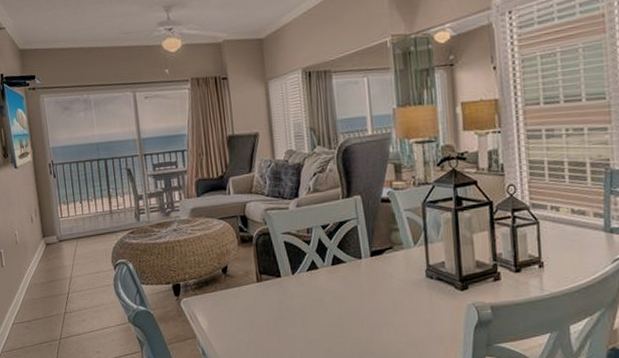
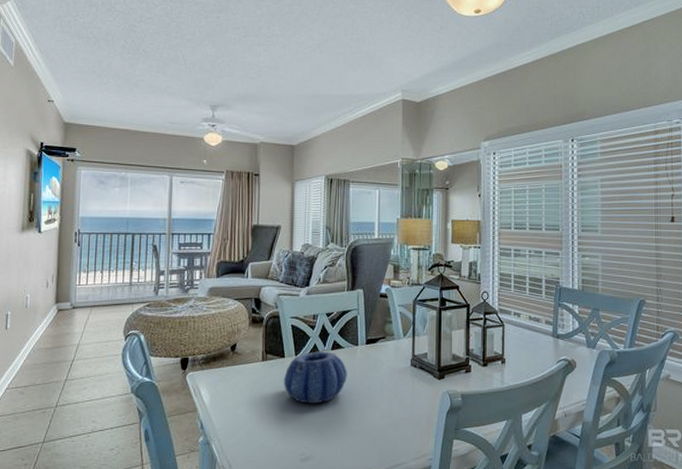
decorative bowl: none [283,267,353,325] -> present [284,351,347,404]

